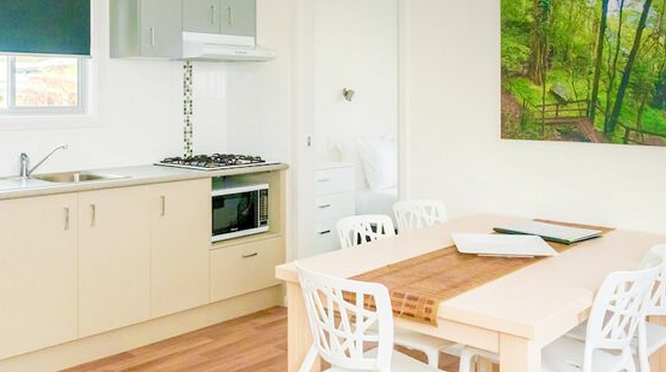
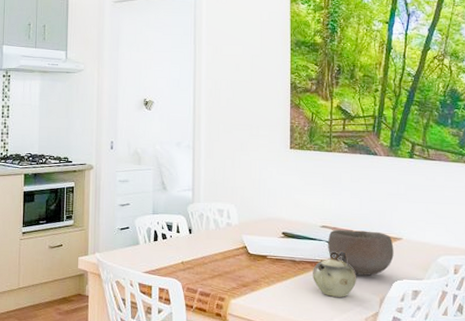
teapot: none [525,245,570,293] -> present [313,251,357,297]
bowl: none [541,222,607,269] -> present [328,229,394,276]

